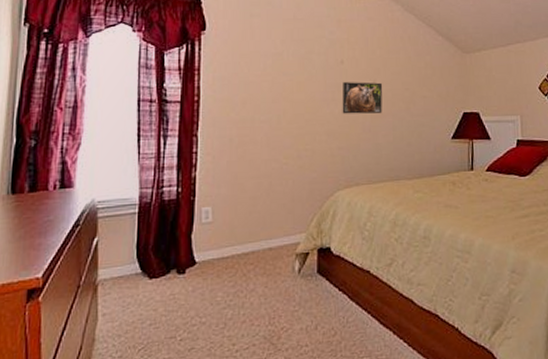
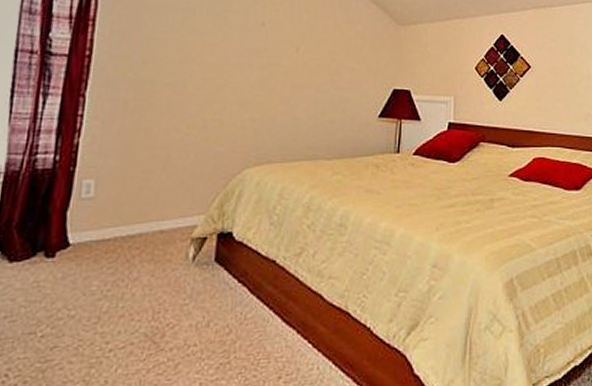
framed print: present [342,82,383,114] -> none [258,47,307,84]

